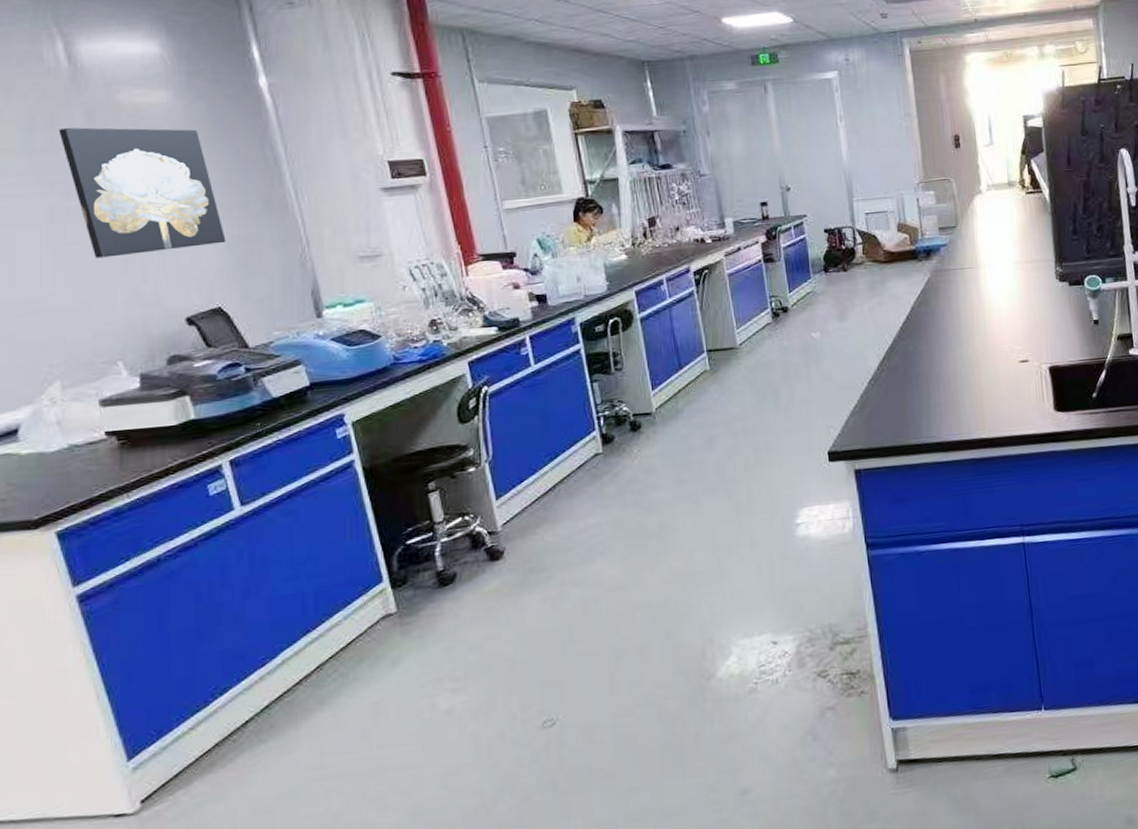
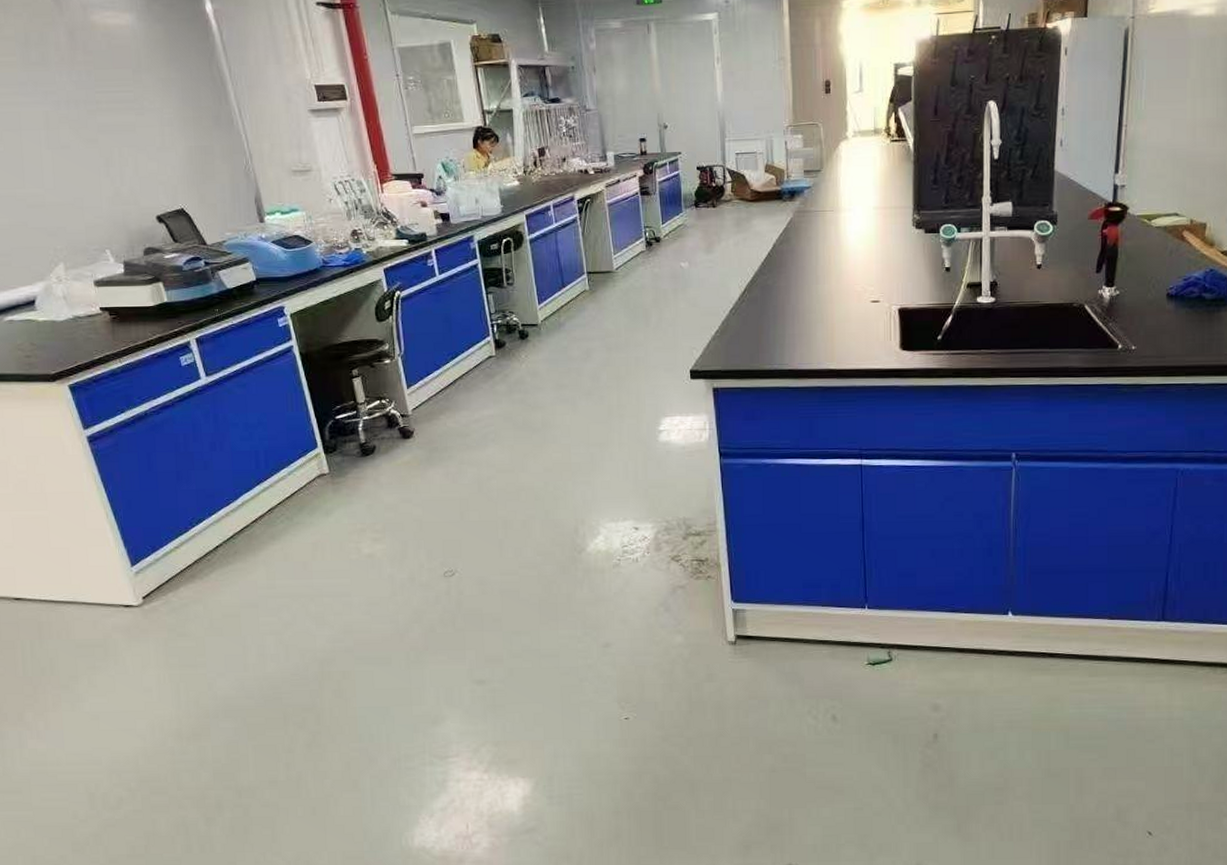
wall art: present [58,127,226,258] -> none [48,45,185,161]

